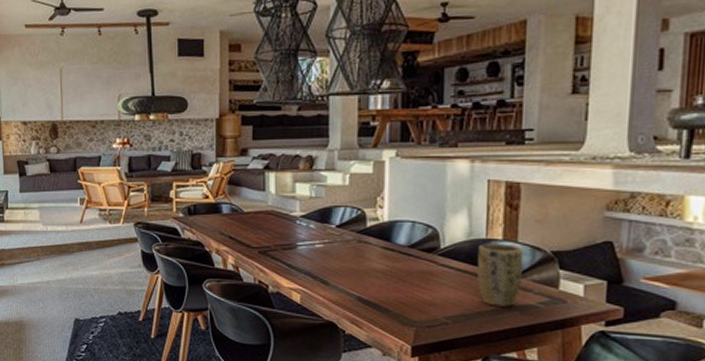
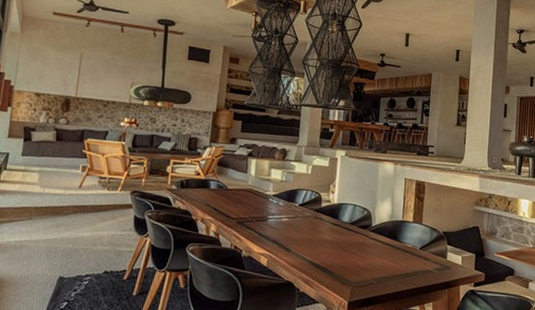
plant pot: present [477,243,524,307] -> none [395,224,426,272]

